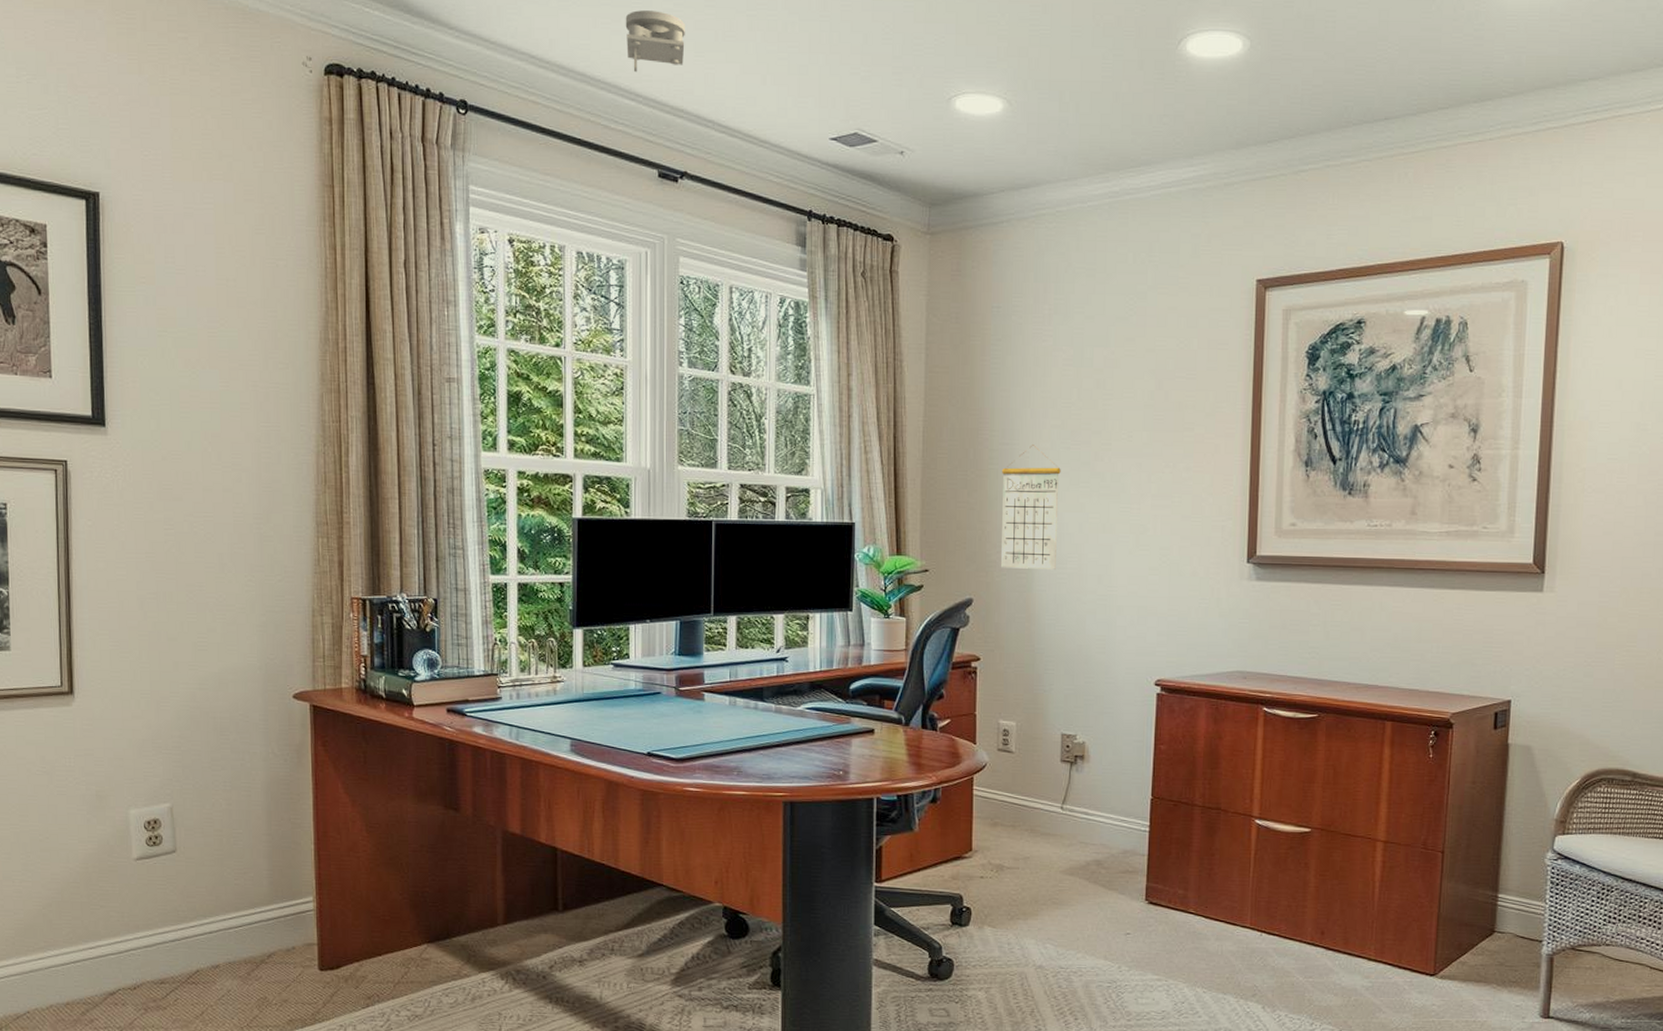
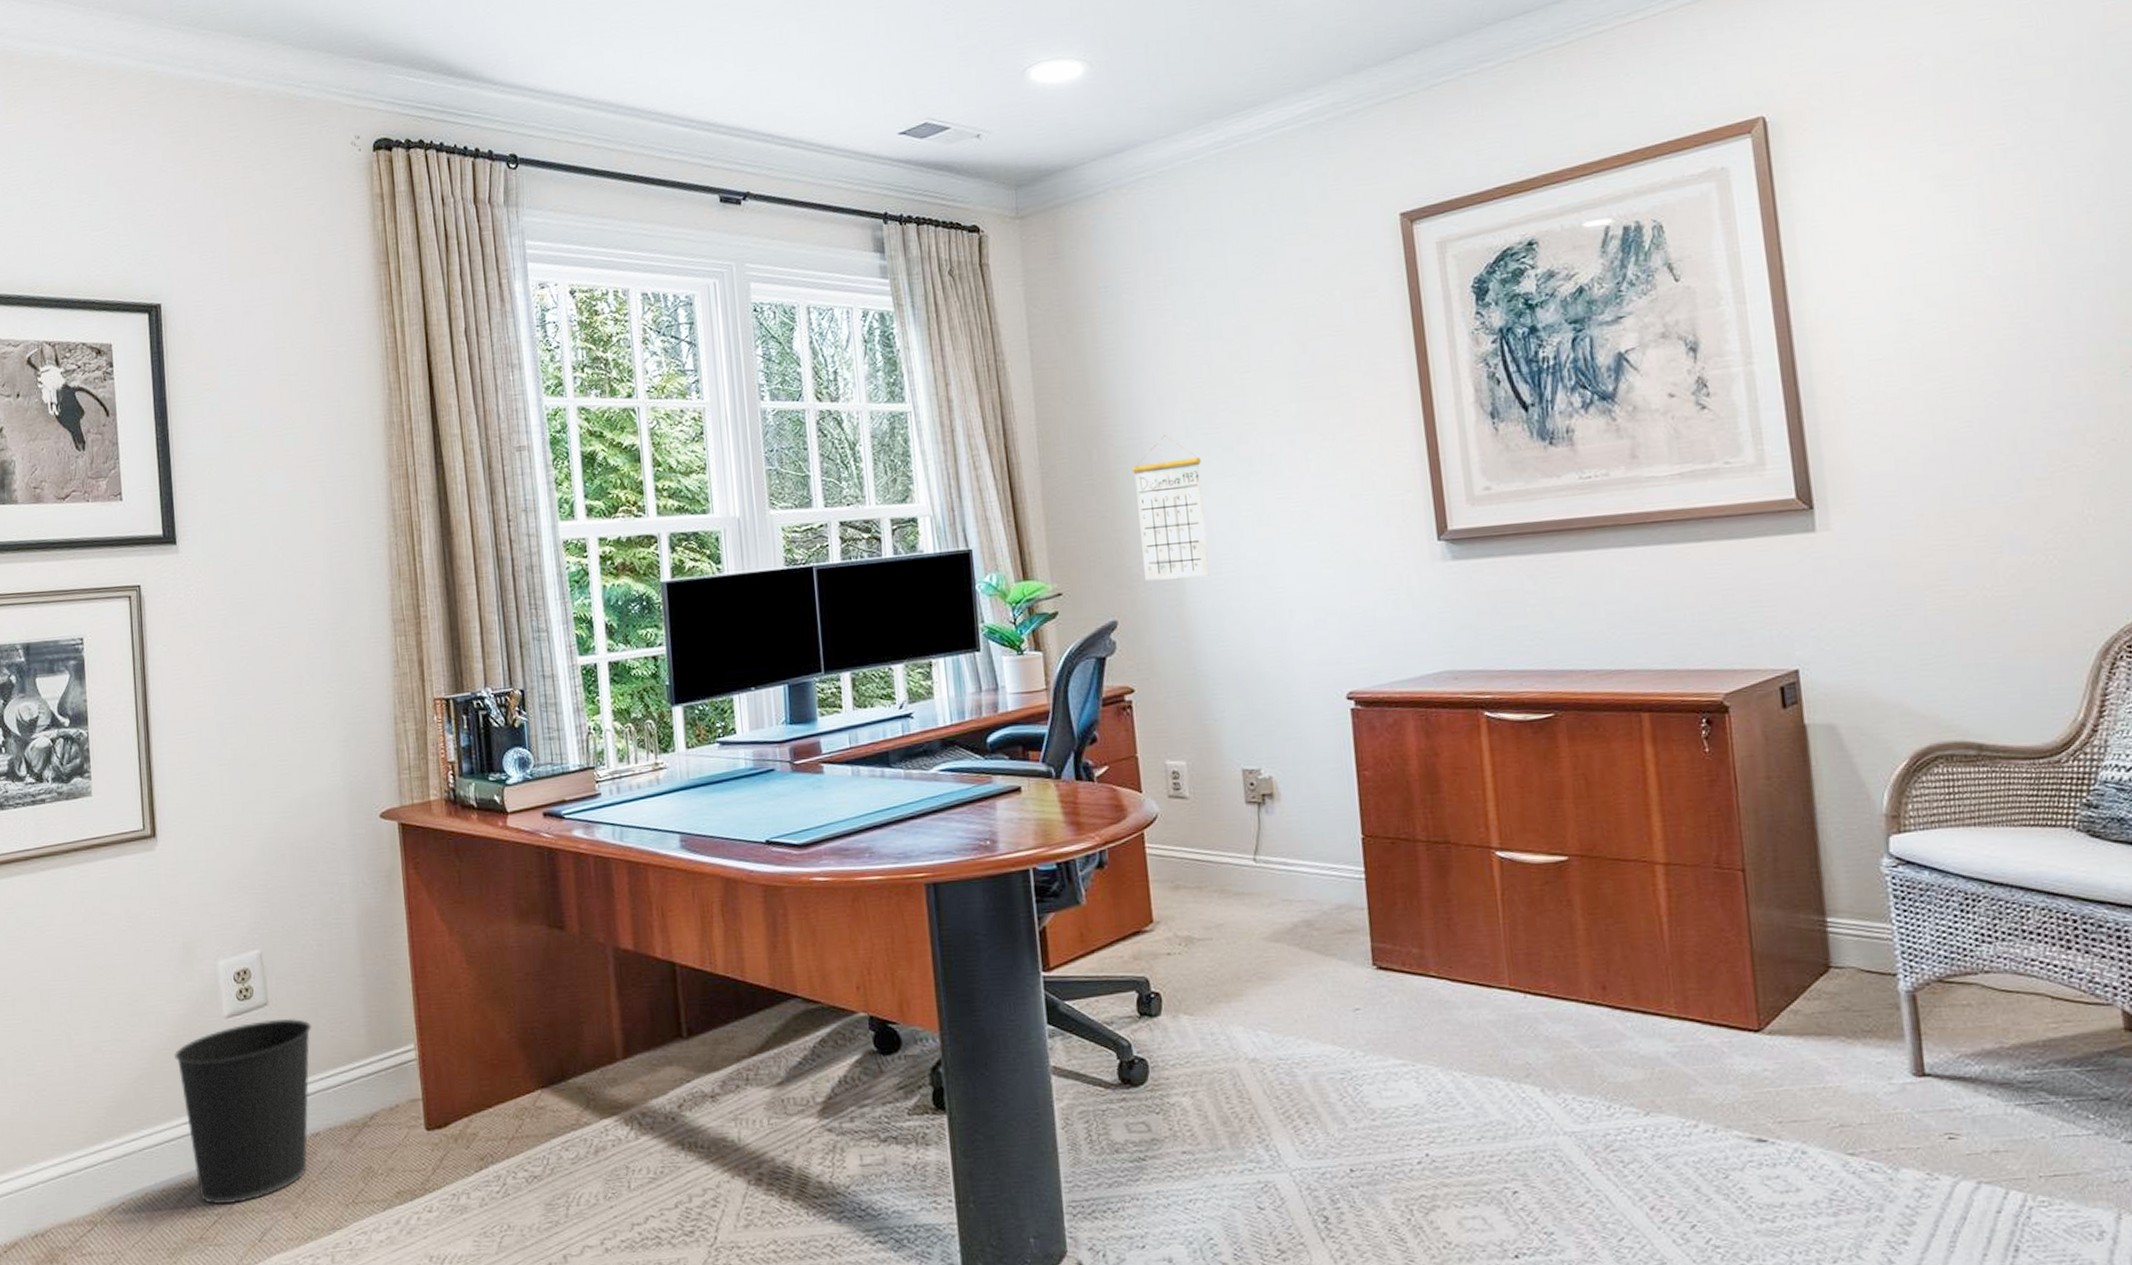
wastebasket: none [82,865,217,1020] -> present [173,1018,312,1205]
smoke detector: present [625,10,685,73] -> none [671,31,736,98]

